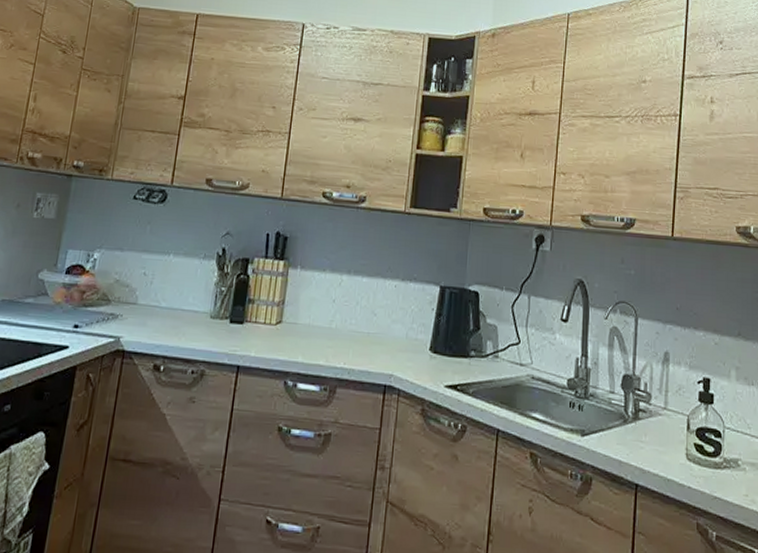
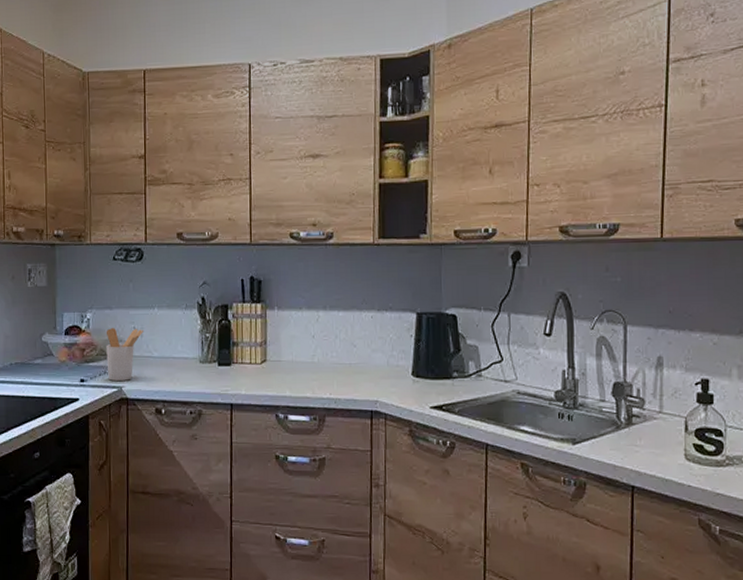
utensil holder: none [106,271,154,331] -> present [106,328,143,381]

